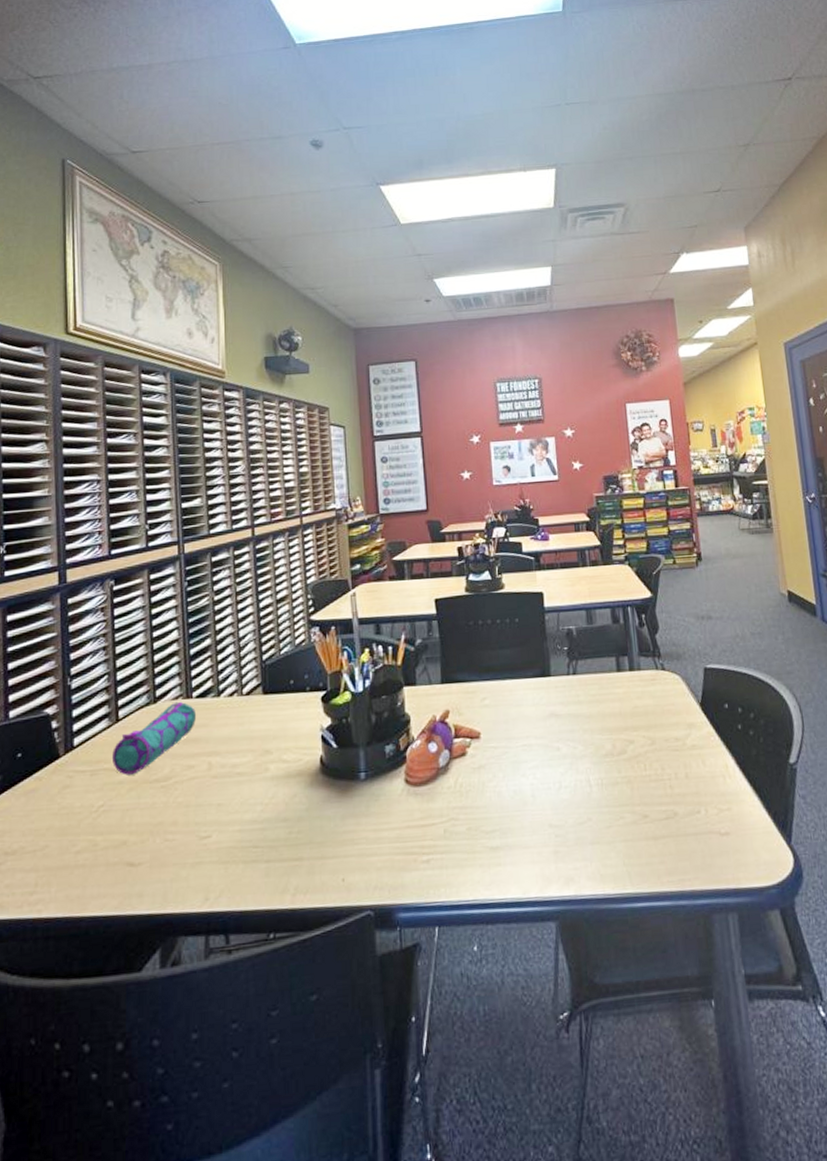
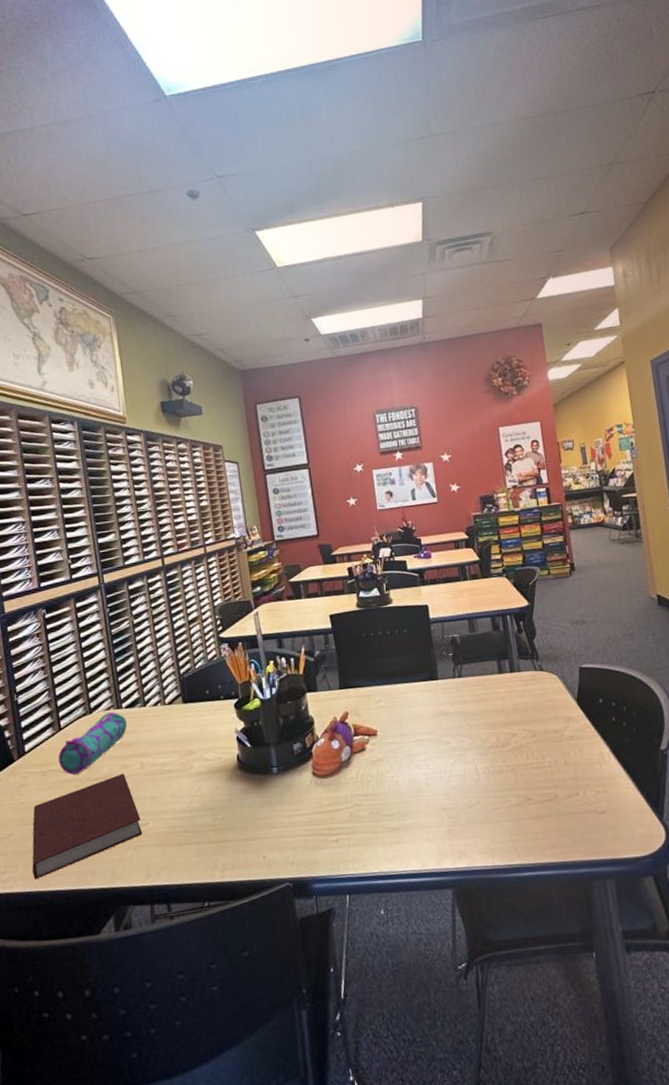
notebook: none [68,774,204,902] -> present [32,773,143,880]

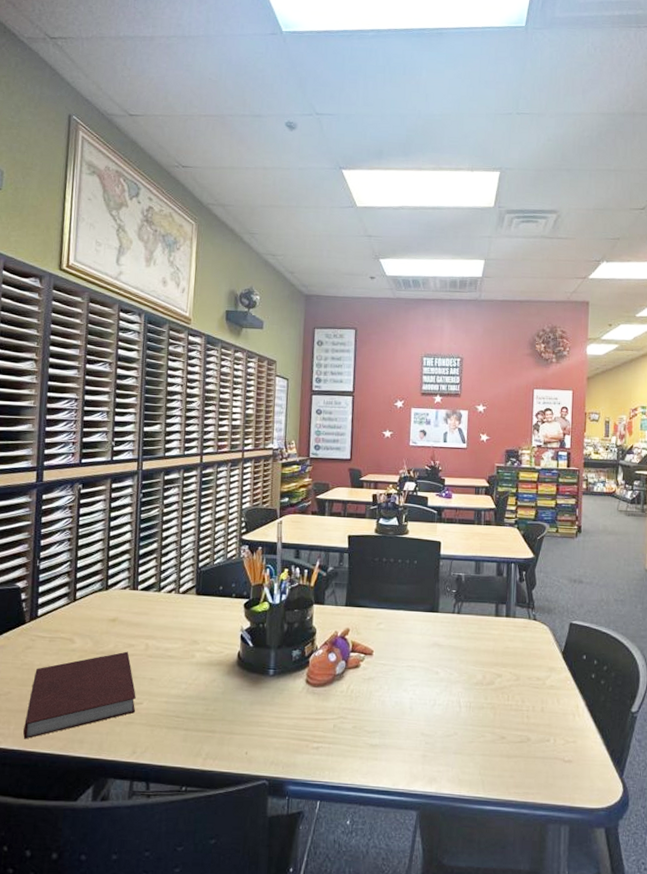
pencil case: present [58,711,128,775] -> none [68,591,140,645]

